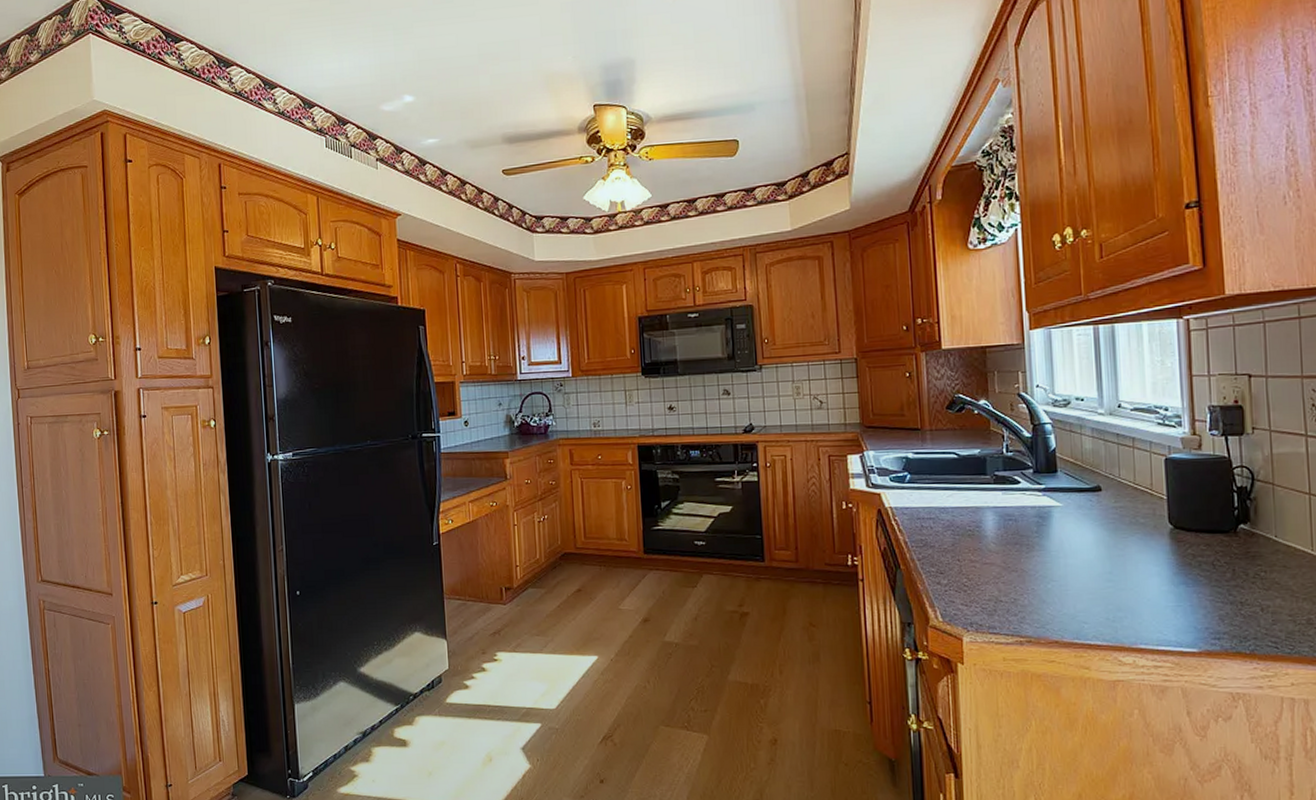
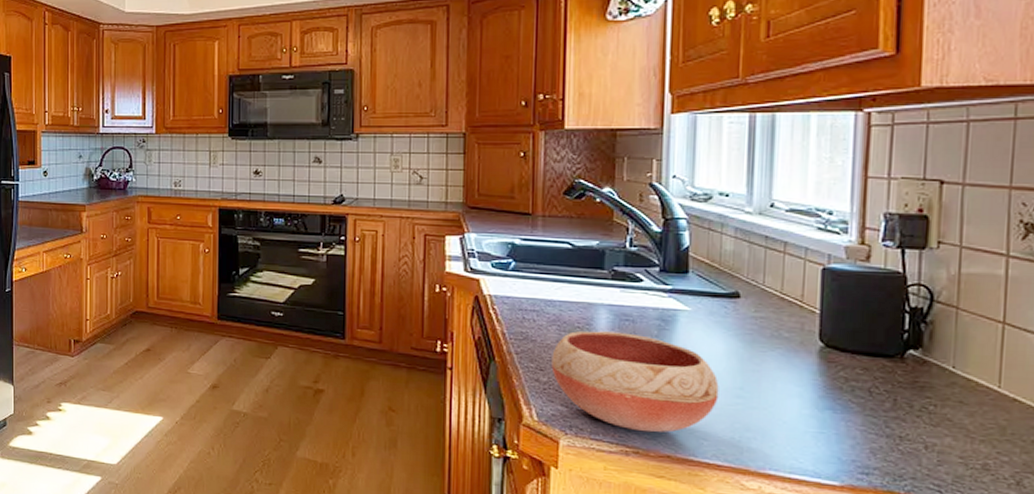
bowl: none [949,531,1093,622] -> present [551,331,719,433]

